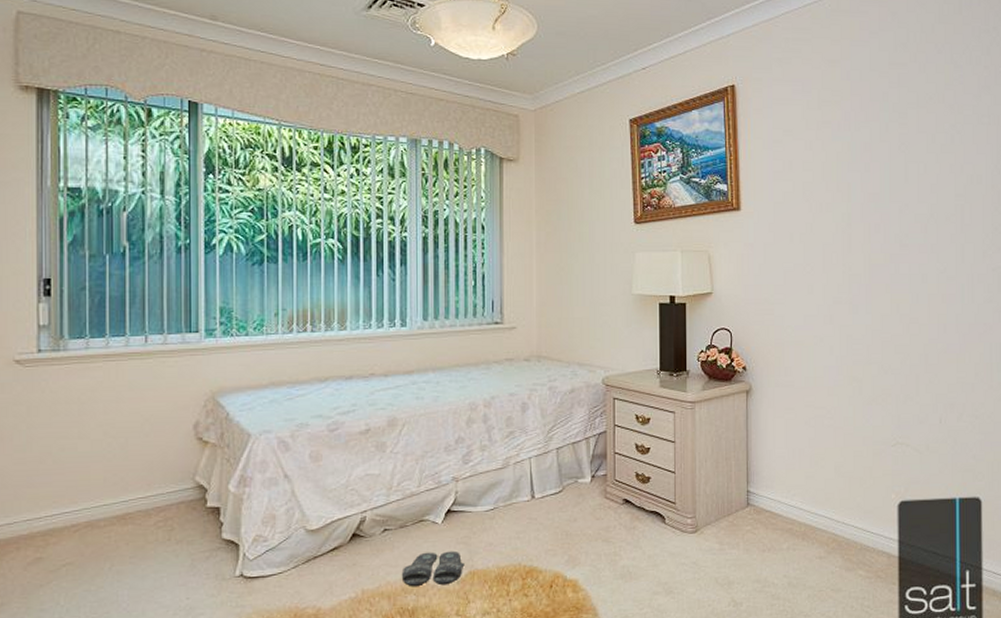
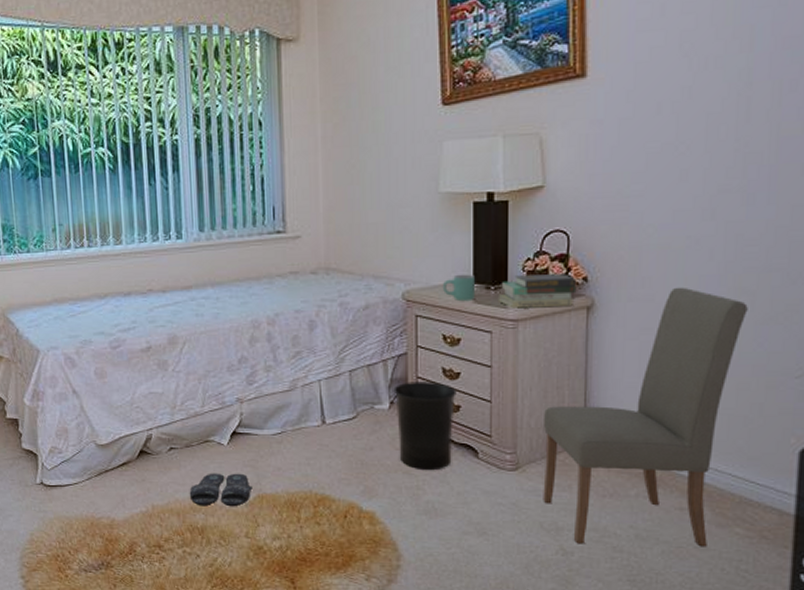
waste bin: none [594,456,647,537] -> present [393,381,456,469]
mug: none [636,363,661,387] -> present [443,274,474,302]
books: none [679,364,738,392] -> present [497,274,577,309]
chair: none [717,375,858,595] -> present [543,287,748,547]

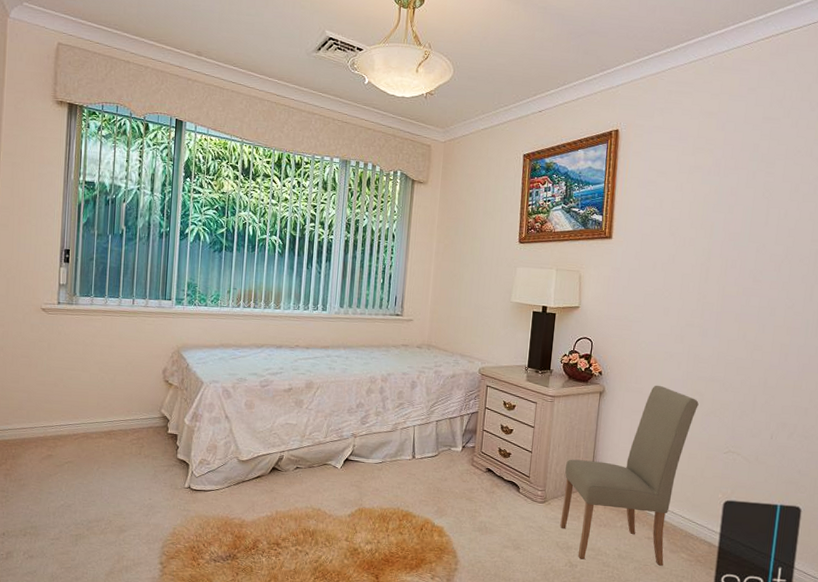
slippers: present [189,473,253,506] -> none [306,489,356,516]
waste bin: present [393,381,456,469] -> none [465,432,509,499]
mug: present [443,274,474,302] -> none [507,360,529,380]
books: present [497,274,577,309] -> none [542,365,595,391]

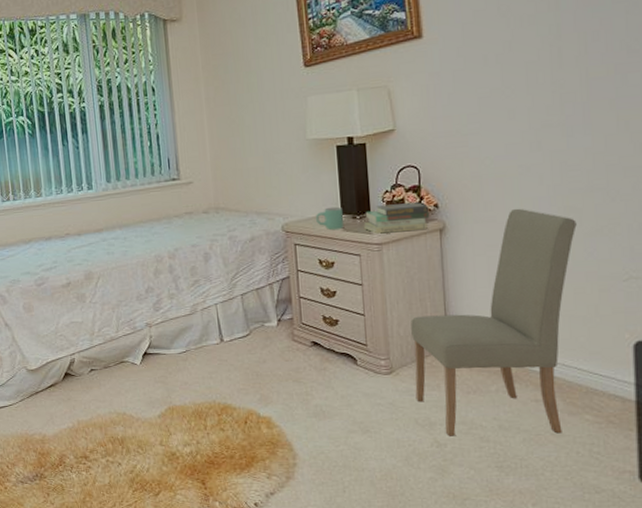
mug: none [507,360,529,380] -> present [316,206,343,231]
books: none [542,365,595,391] -> present [363,202,430,234]

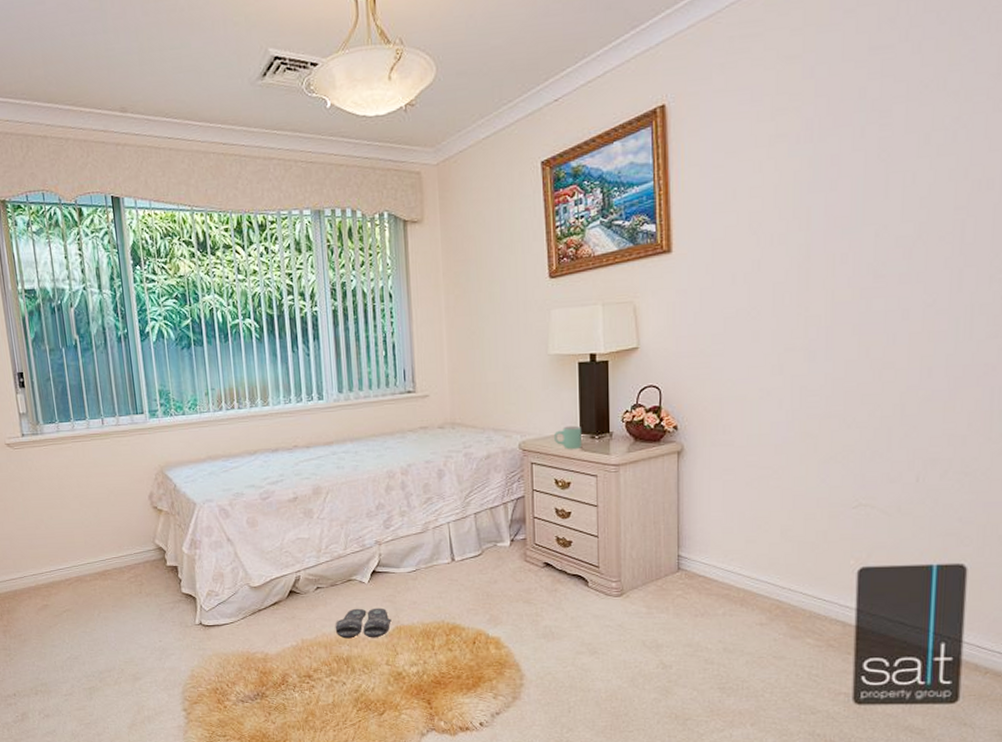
slippers: none [109,388,164,420] -> present [335,607,392,639]
books: present [363,202,430,234] -> none [601,423,669,455]
chair: present [411,208,577,436] -> none [644,432,812,658]

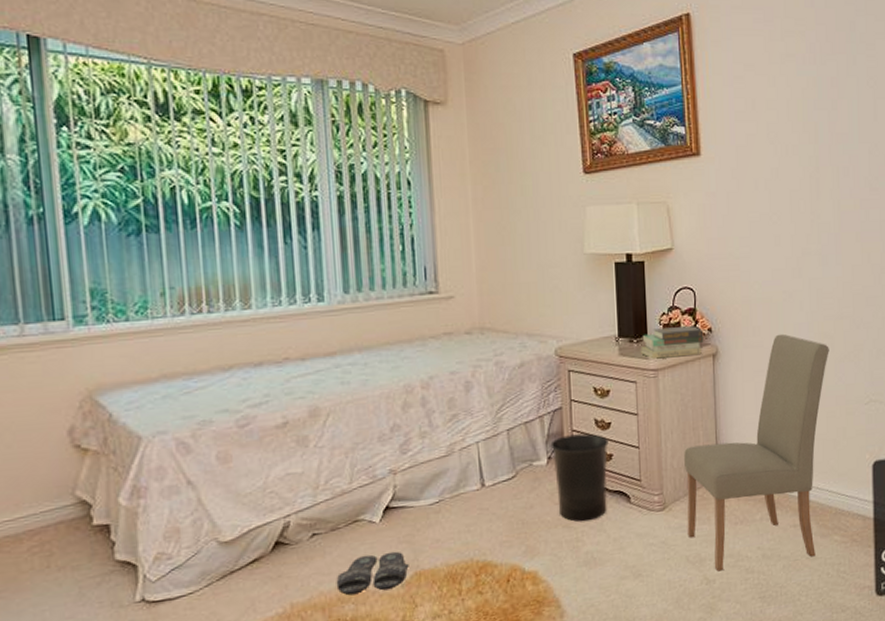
waste bin: none [513,521,568,598] -> present [550,433,609,521]
mug: present [554,425,581,450] -> none [592,329,620,356]
books: none [601,423,669,455] -> present [640,326,704,359]
chair: none [644,432,812,658] -> present [684,333,829,572]

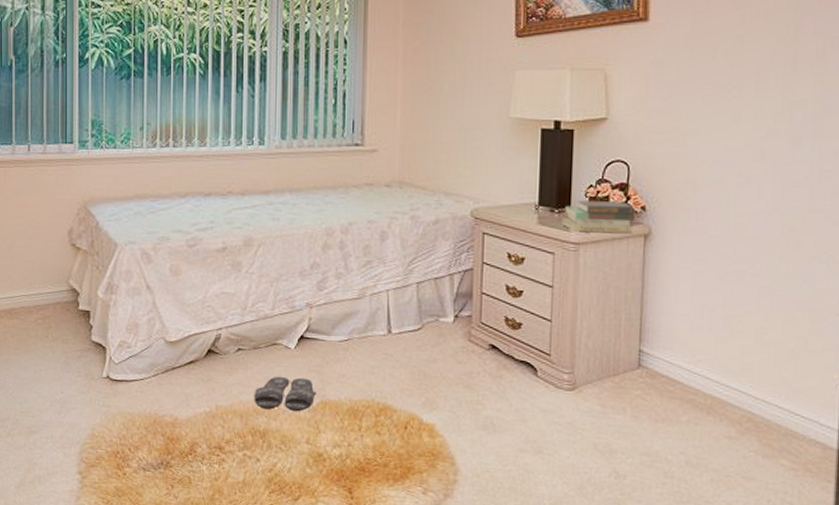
waste bin: present [550,433,609,521] -> none [458,297,519,385]
chair: present [684,333,829,572] -> none [598,221,794,477]

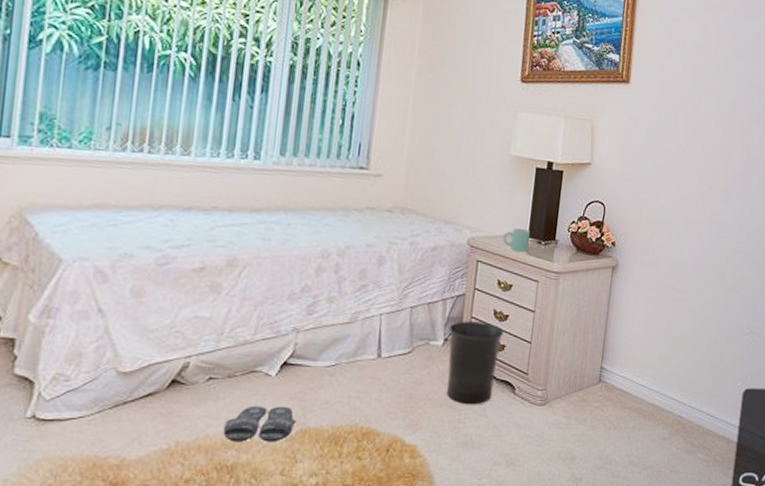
waste bin: none [458,297,519,385] -> present [446,321,504,404]
mug: none [510,196,540,223] -> present [503,228,530,253]
books: present [561,201,635,234] -> none [546,234,607,265]

